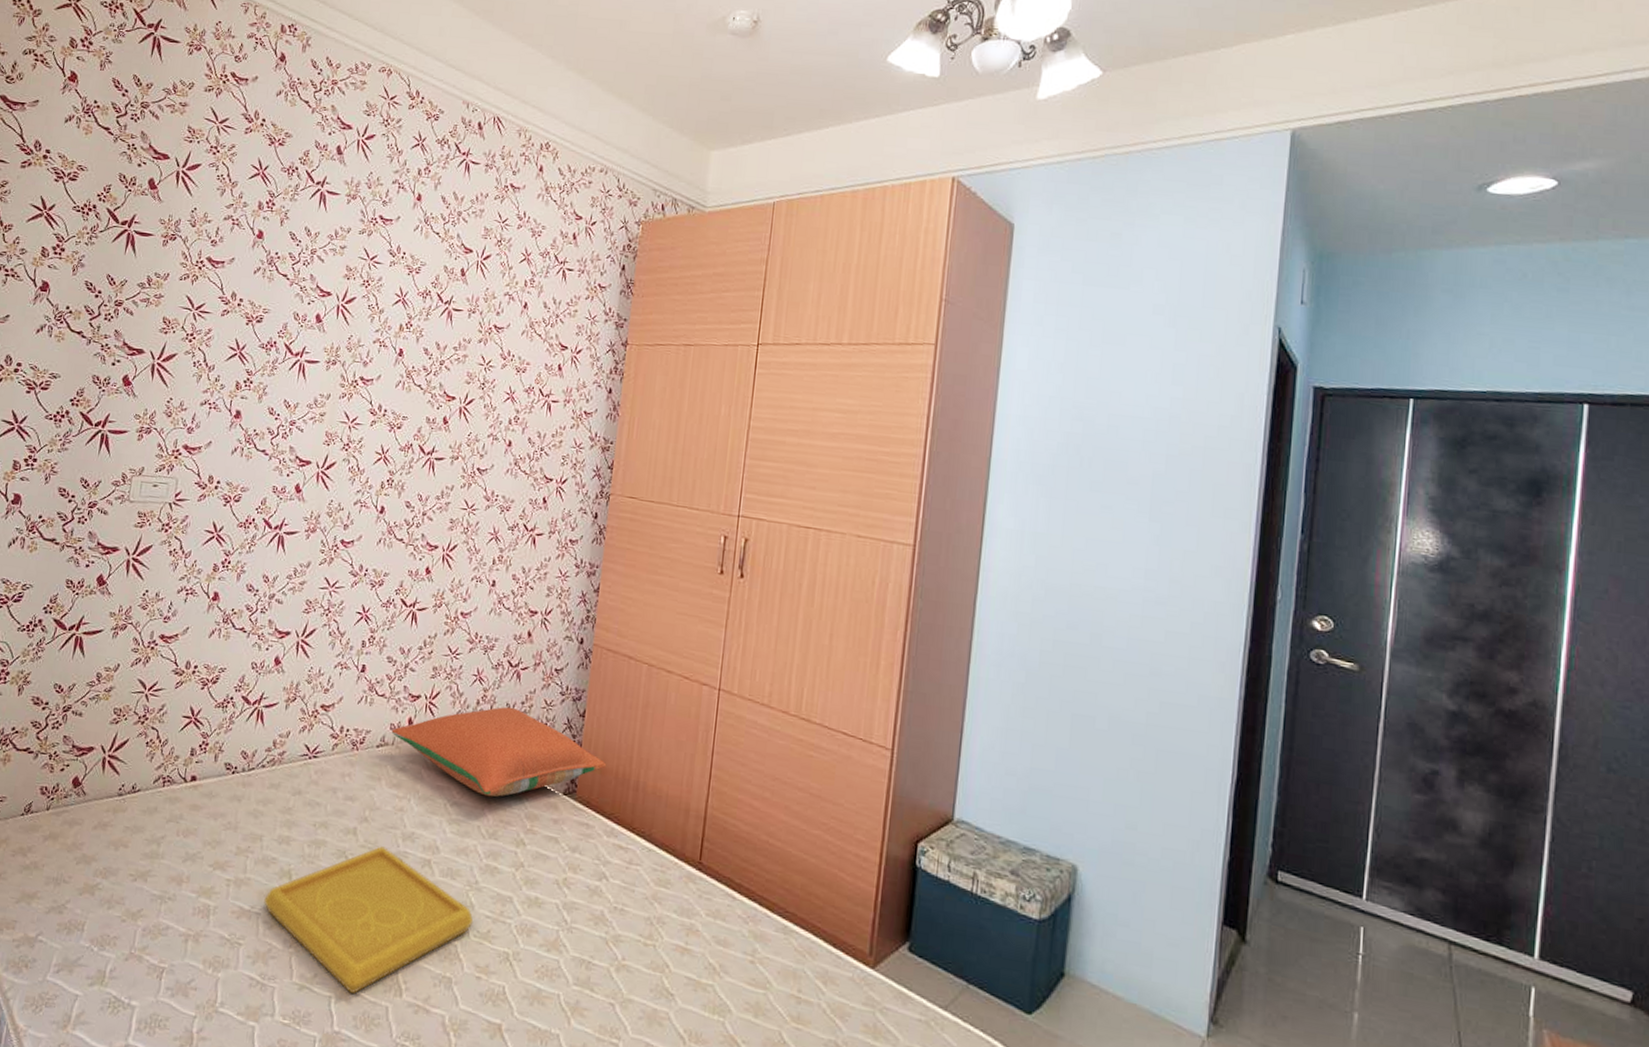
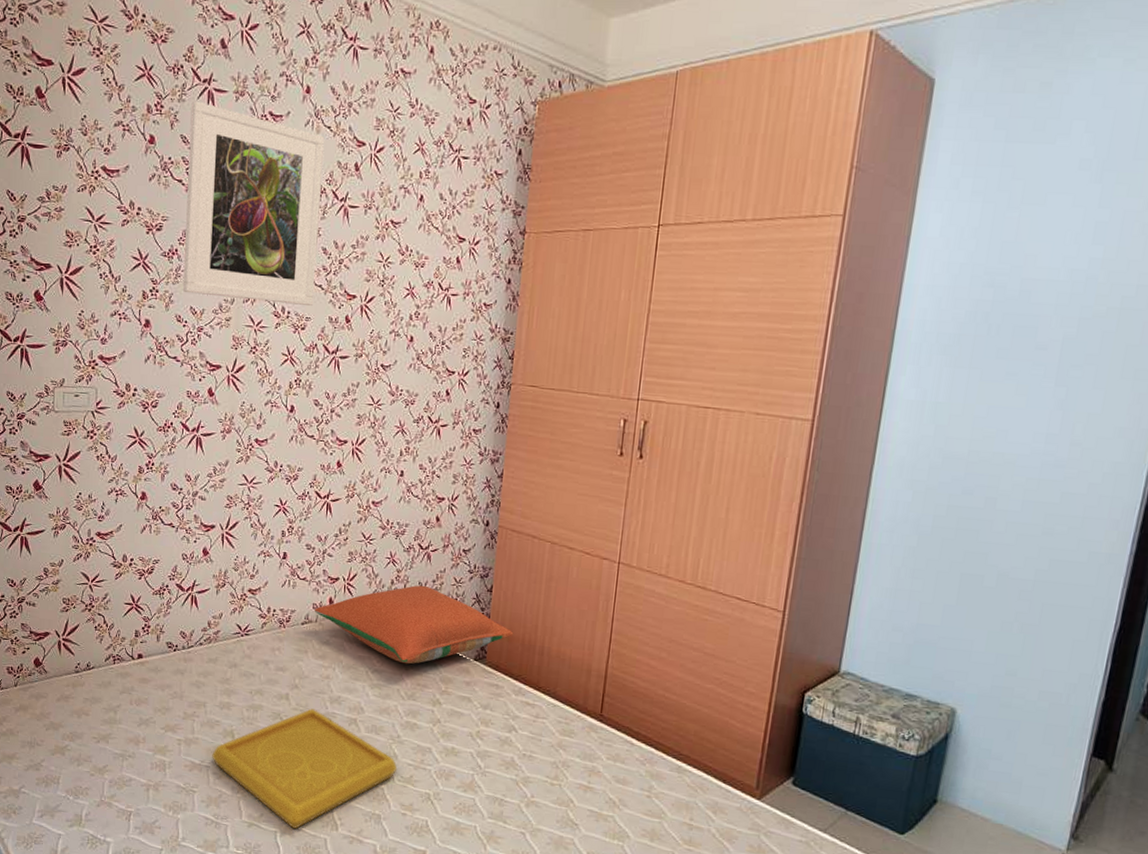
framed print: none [277,201,433,405] -> present [182,101,325,306]

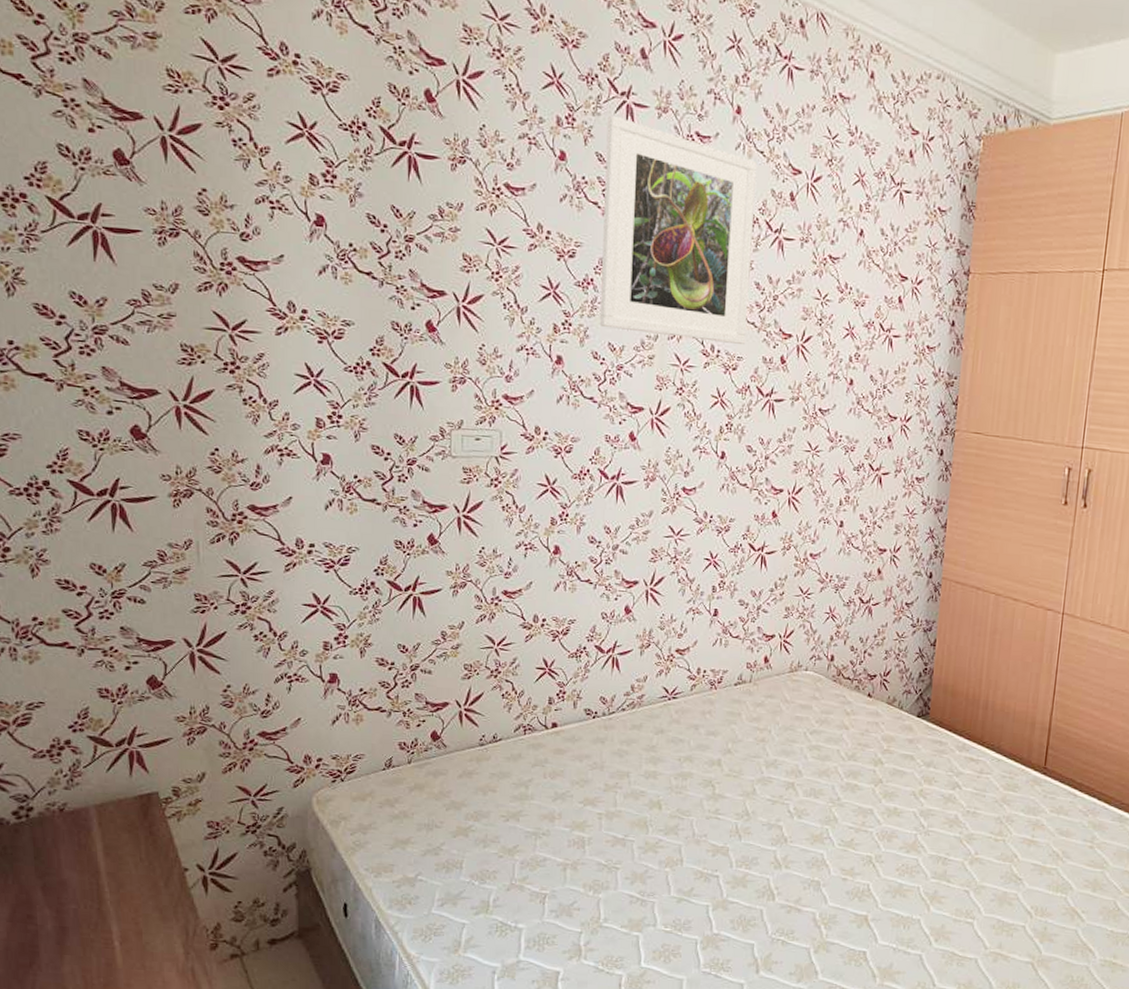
serving tray: present [212,708,398,829] -> none [637,774,838,901]
pillow: present [314,585,514,665] -> none [748,640,958,724]

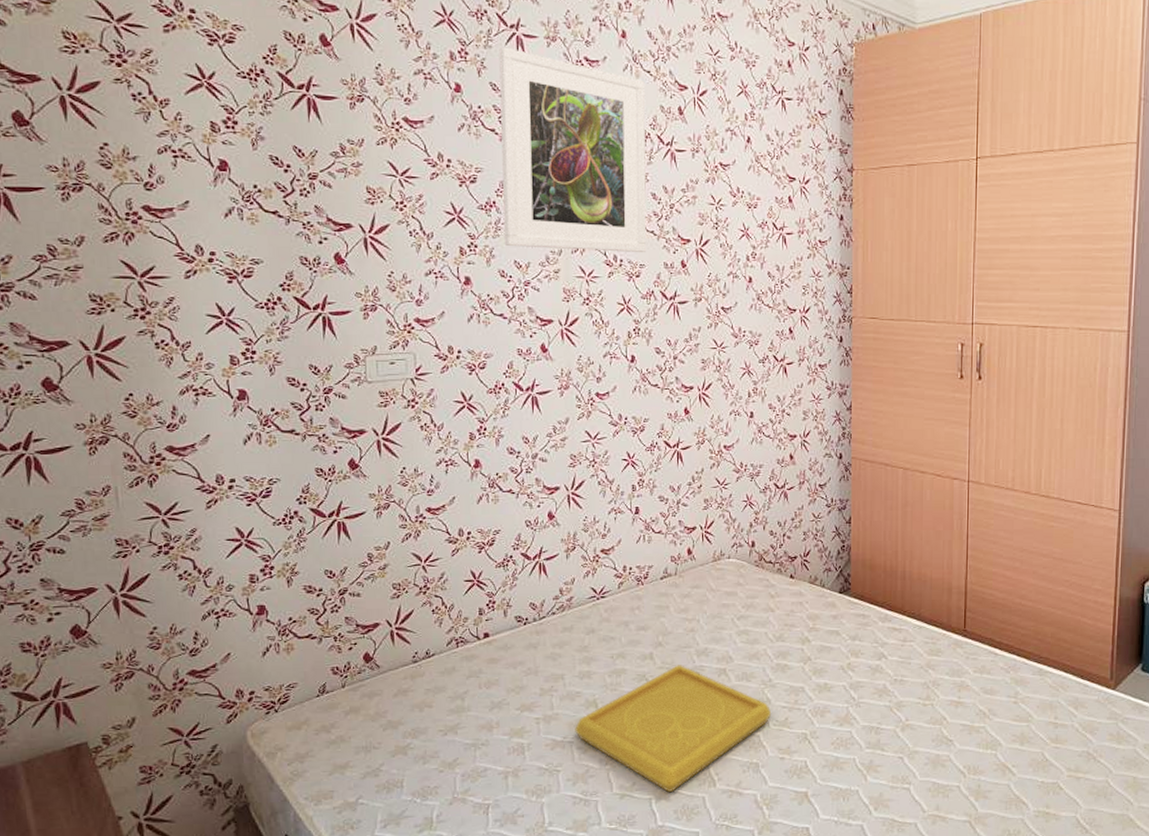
serving tray: none [637,774,838,901] -> present [575,665,772,792]

